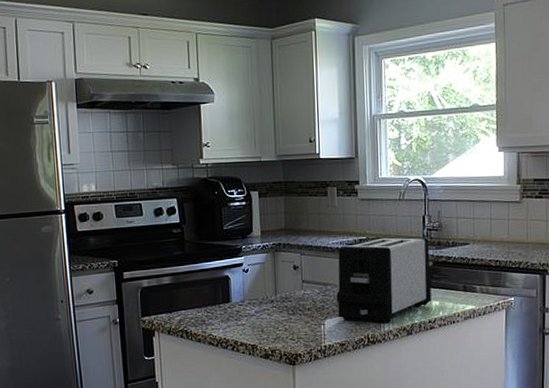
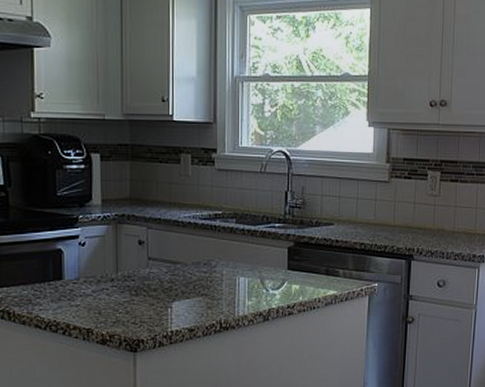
toaster: present [336,236,432,324] -> none [186,212,293,308]

